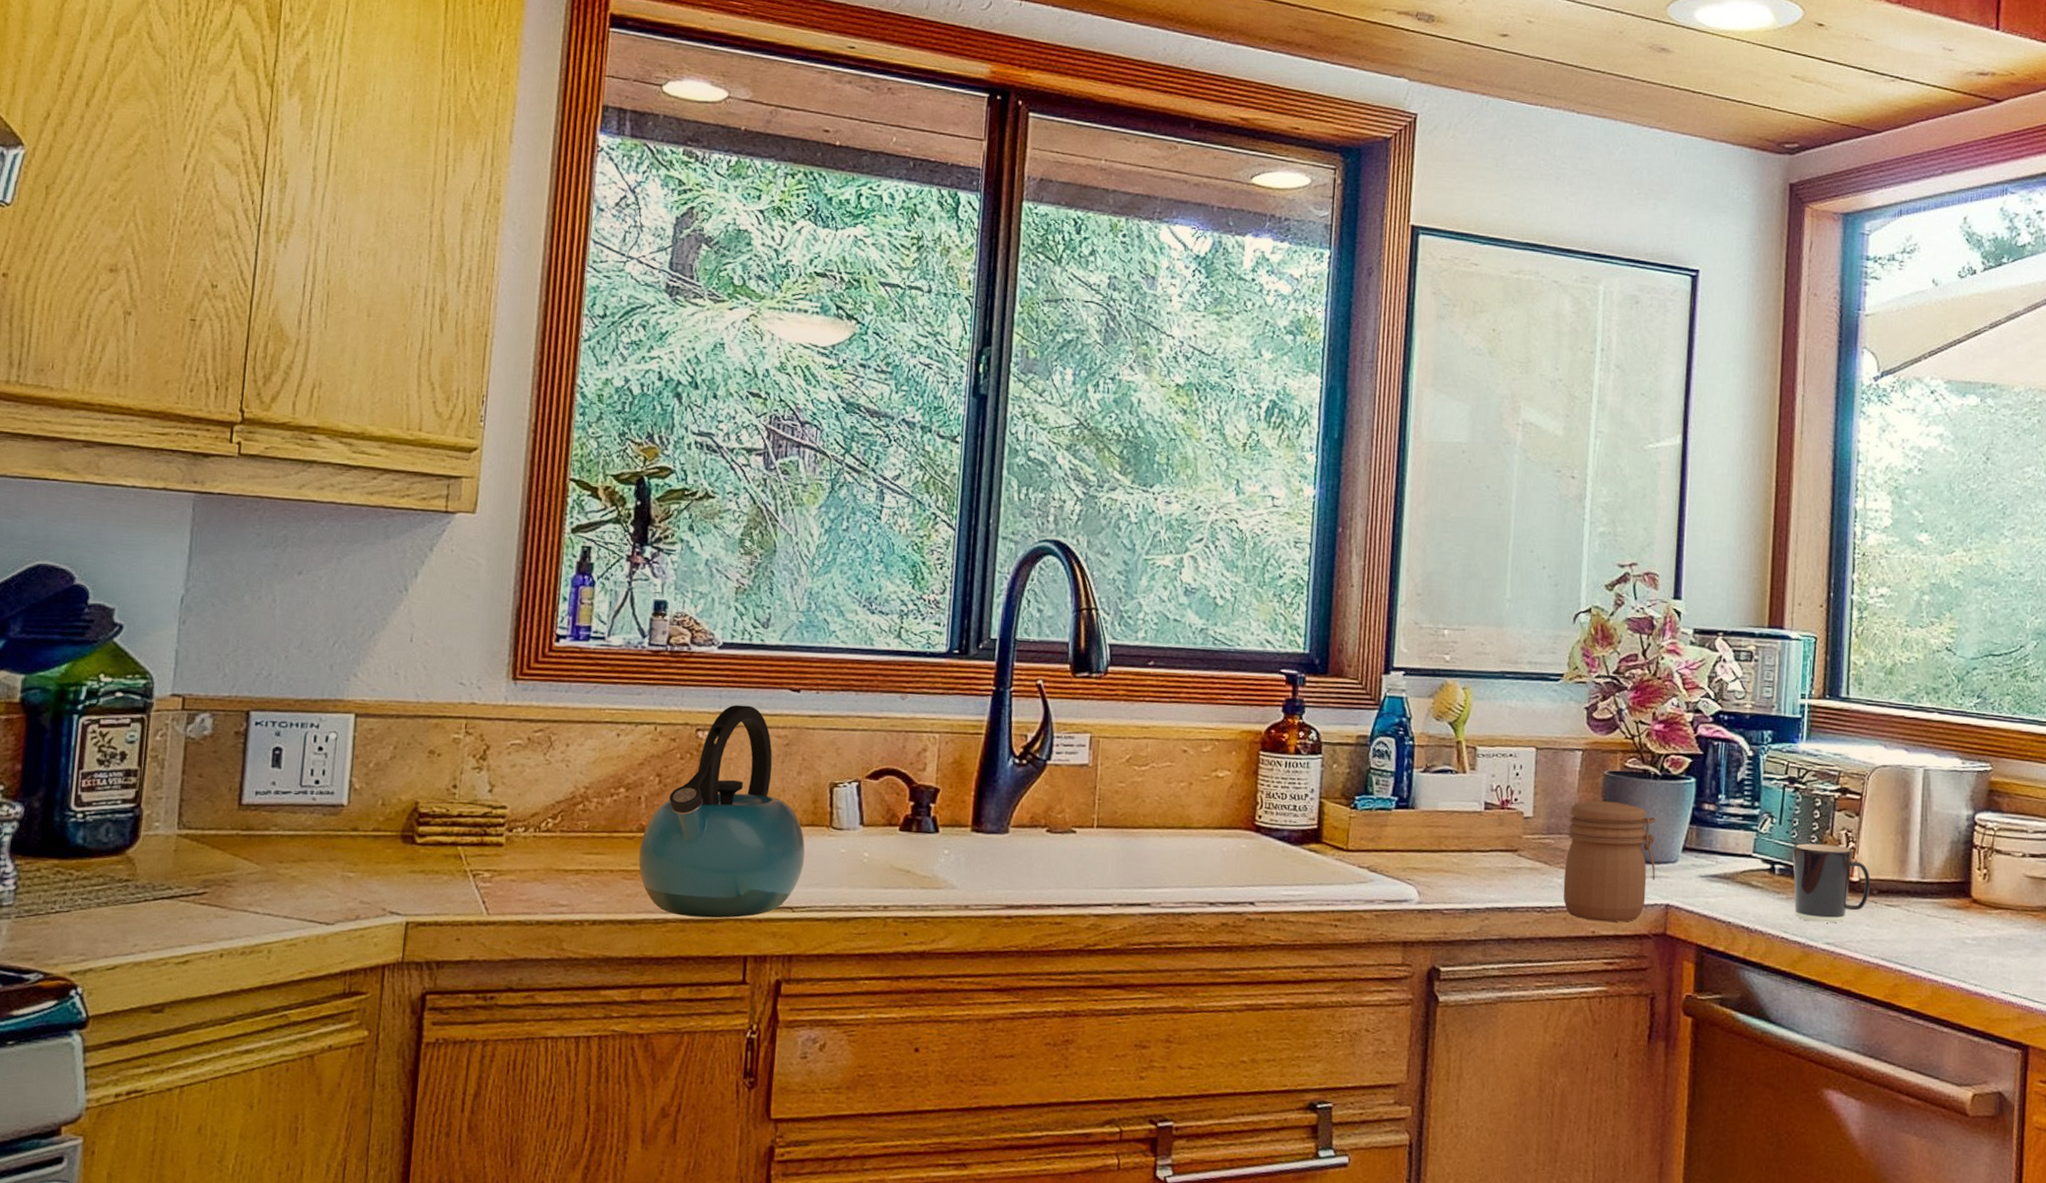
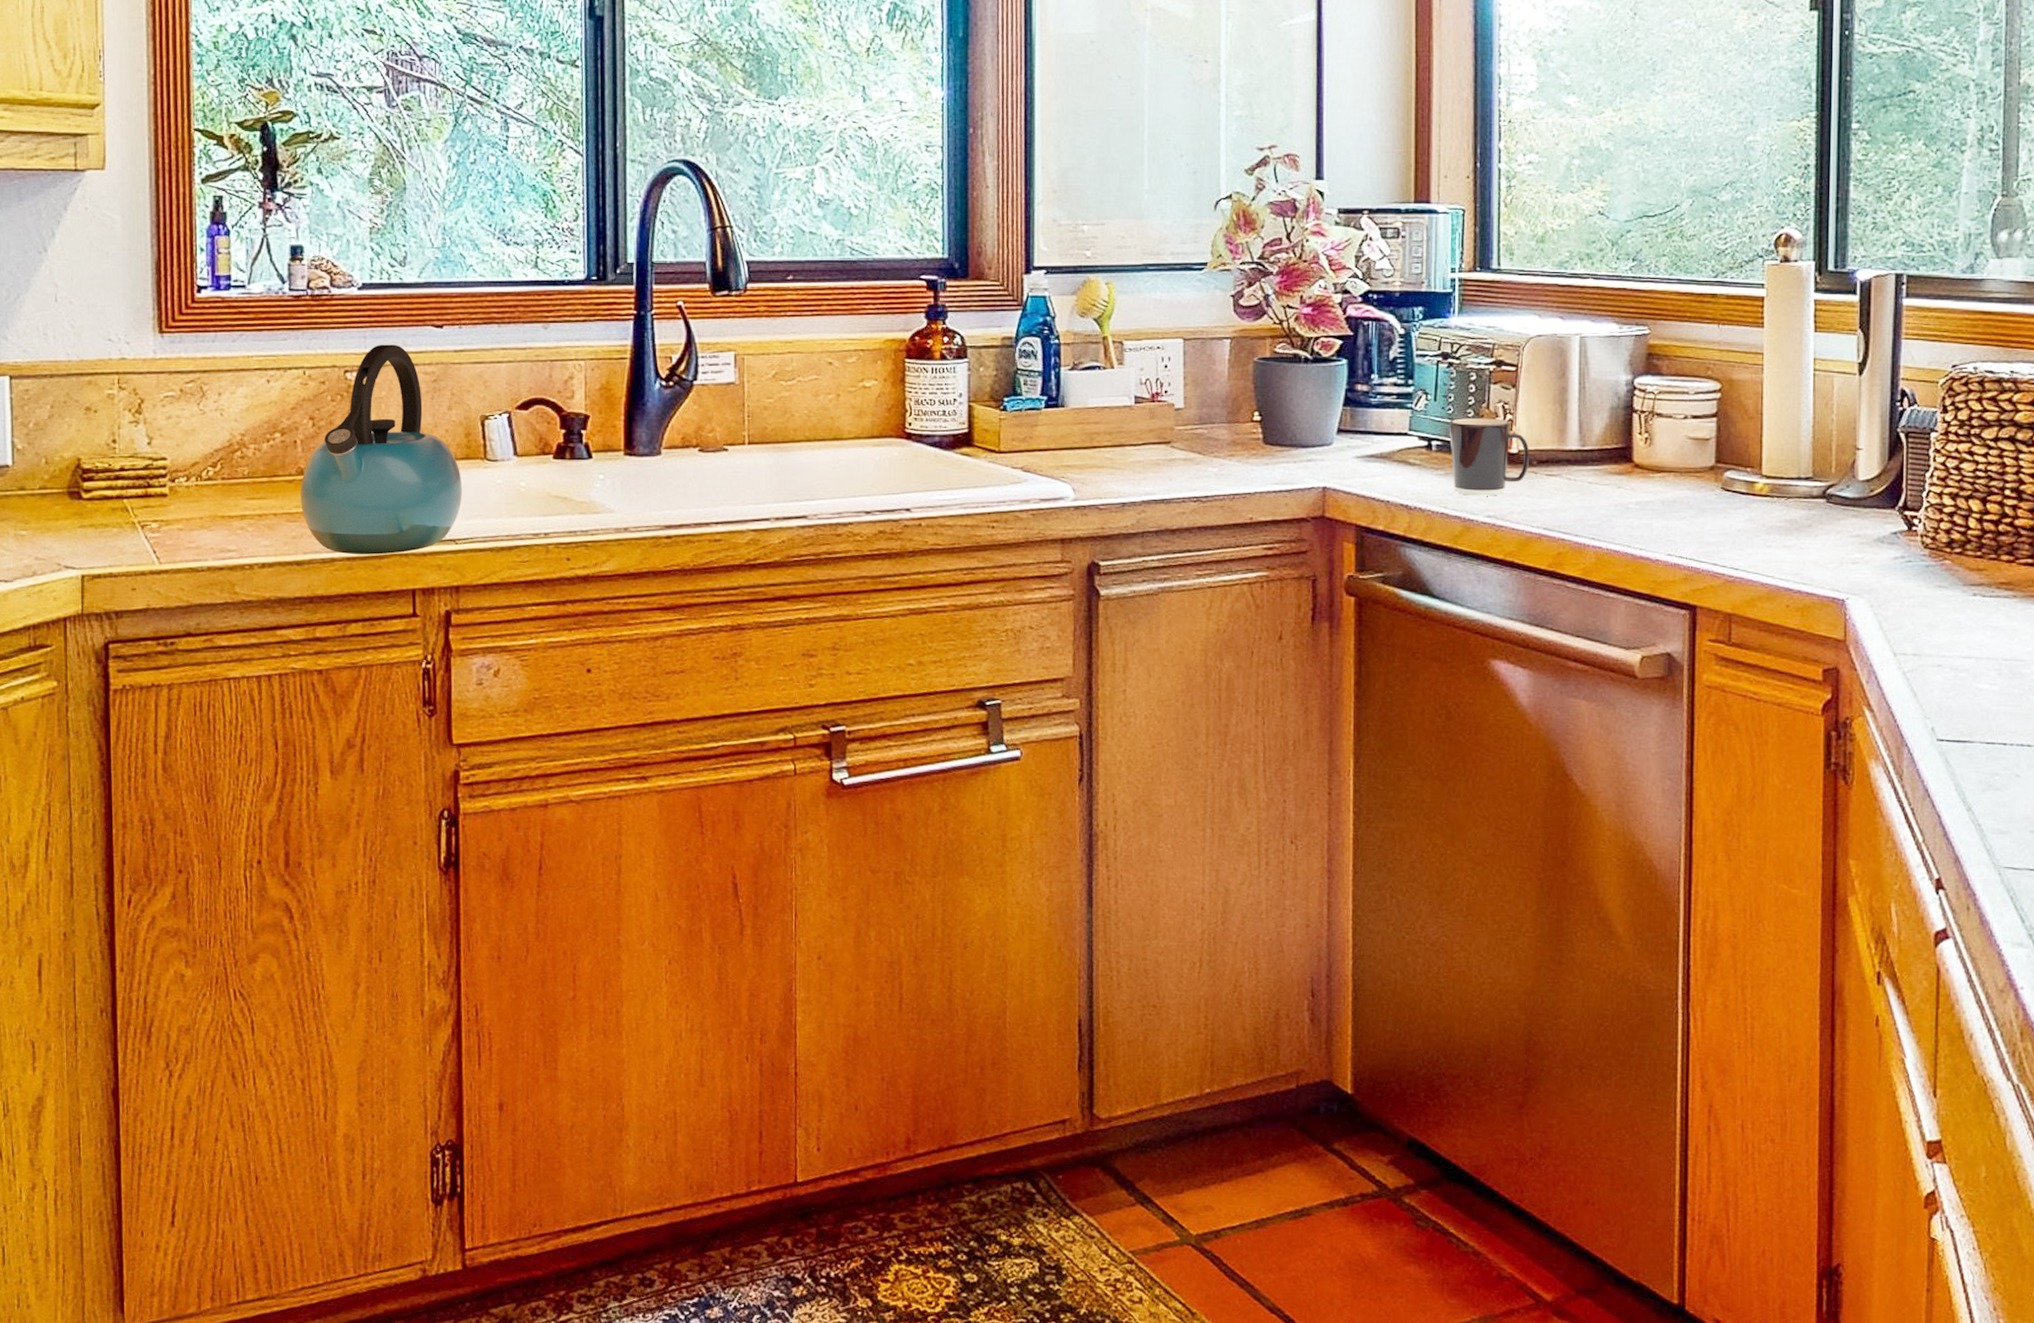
jar: present [1563,800,1657,922] -> none [1218,387,1310,508]

